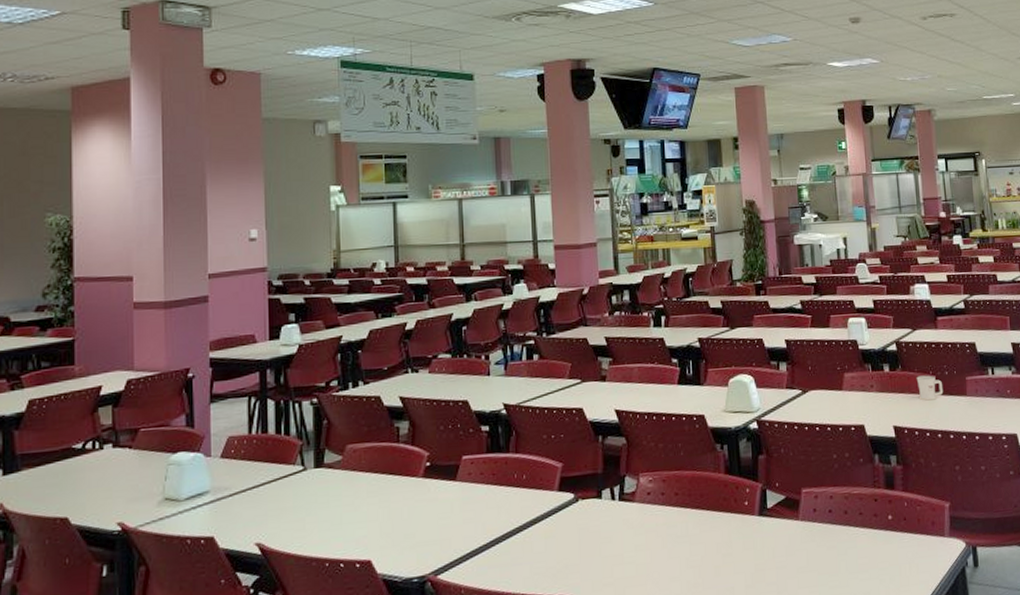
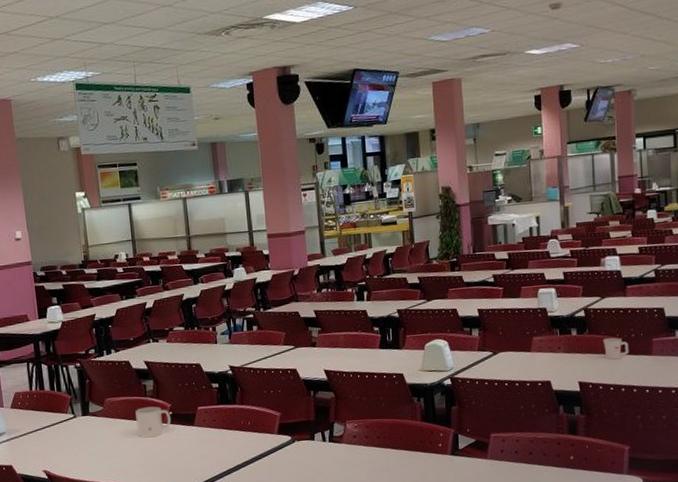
mug: none [384,455,429,498] -> present [135,406,172,438]

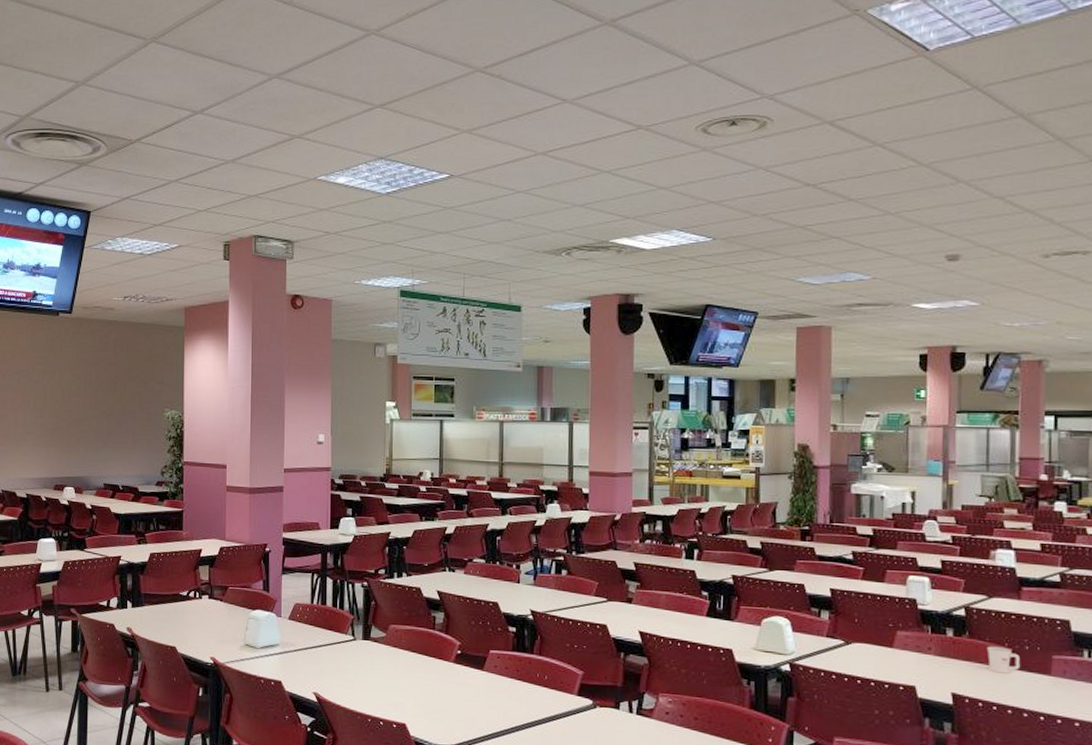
mug: present [135,406,172,438] -> none [420,641,459,676]

